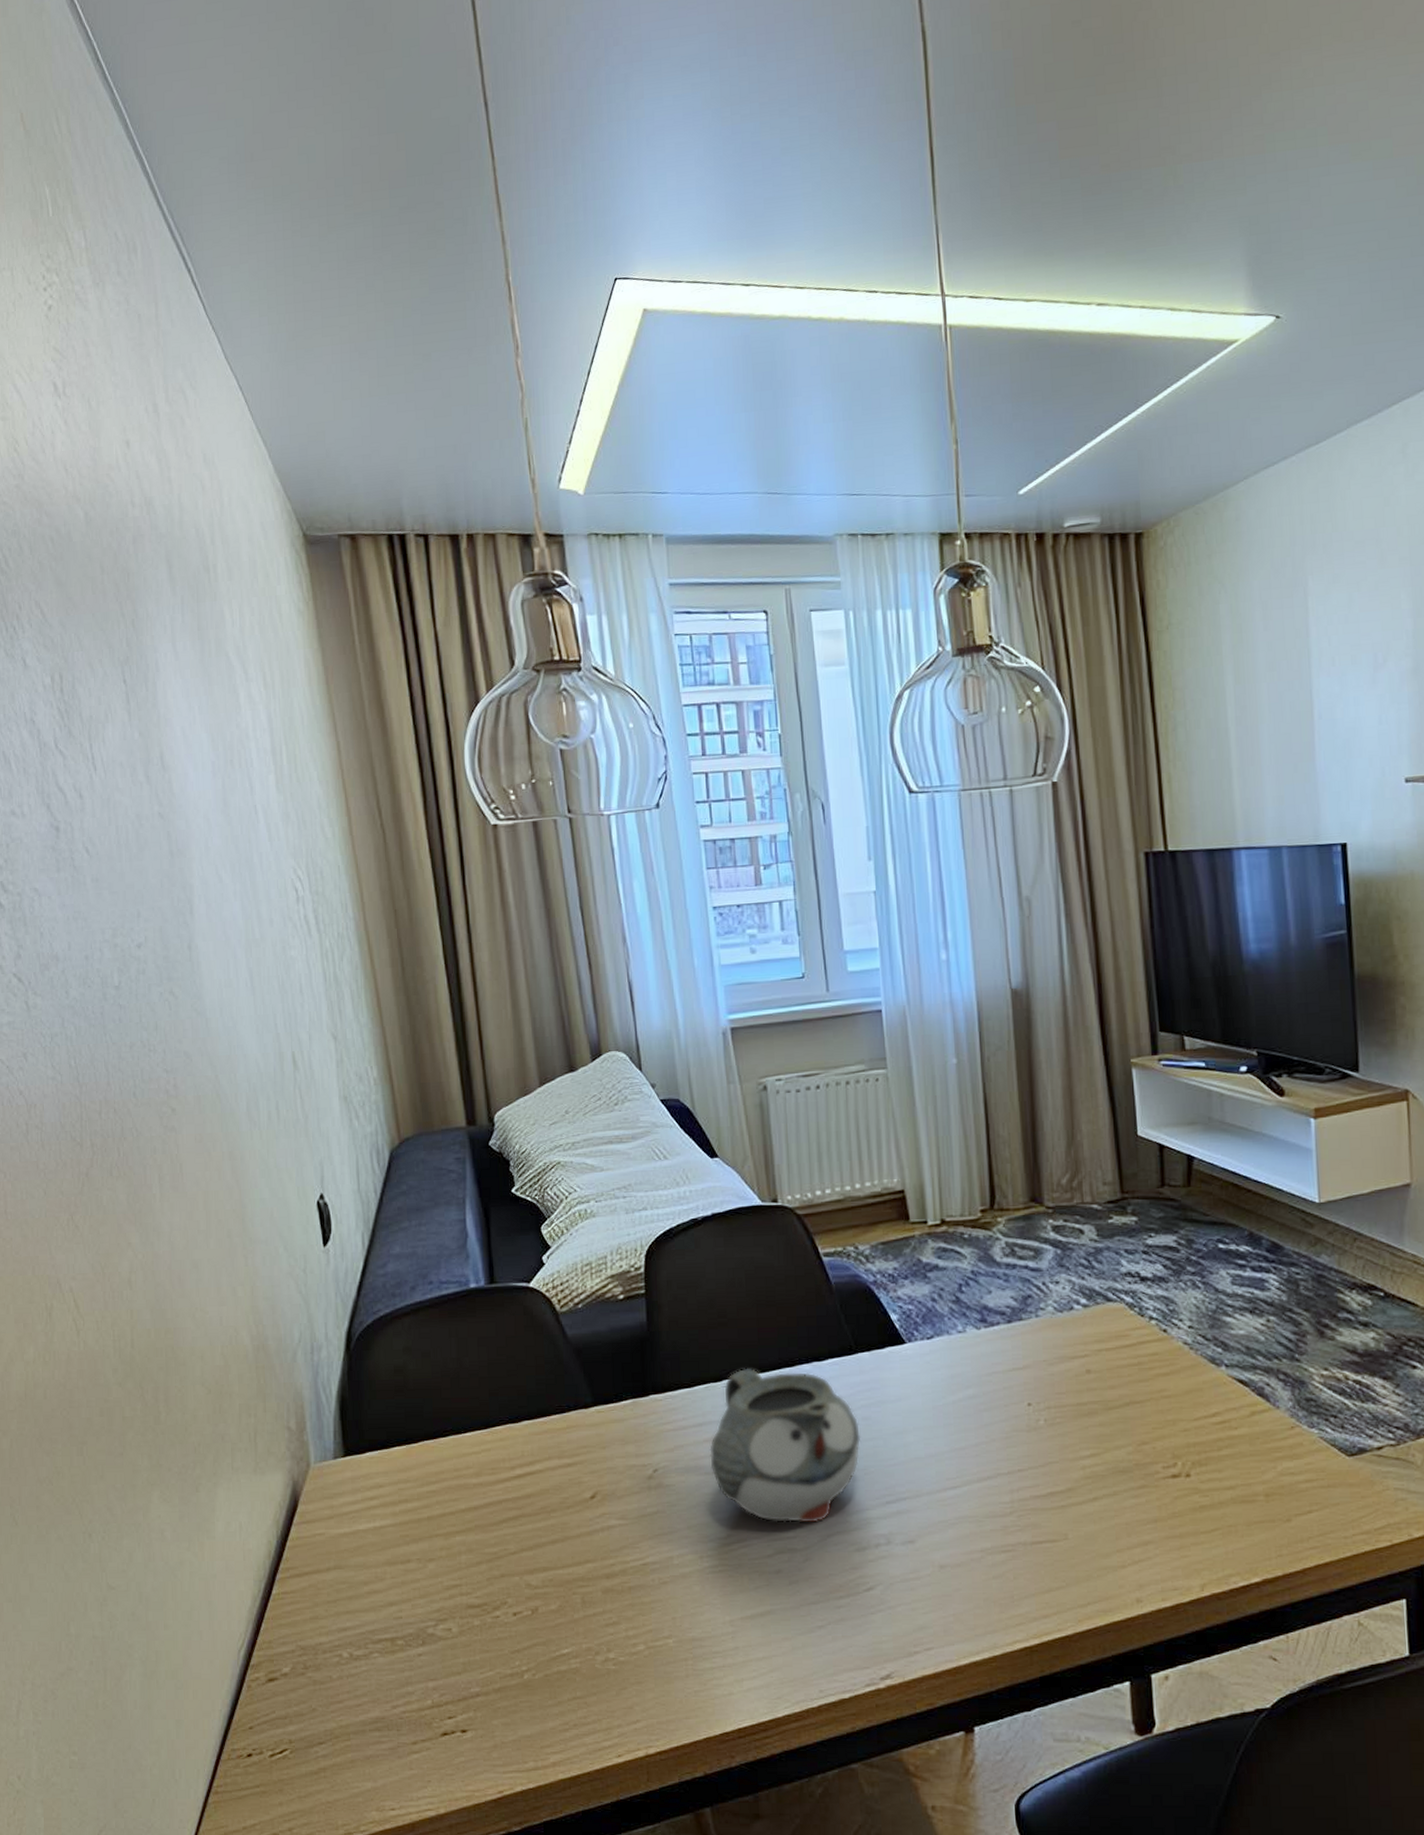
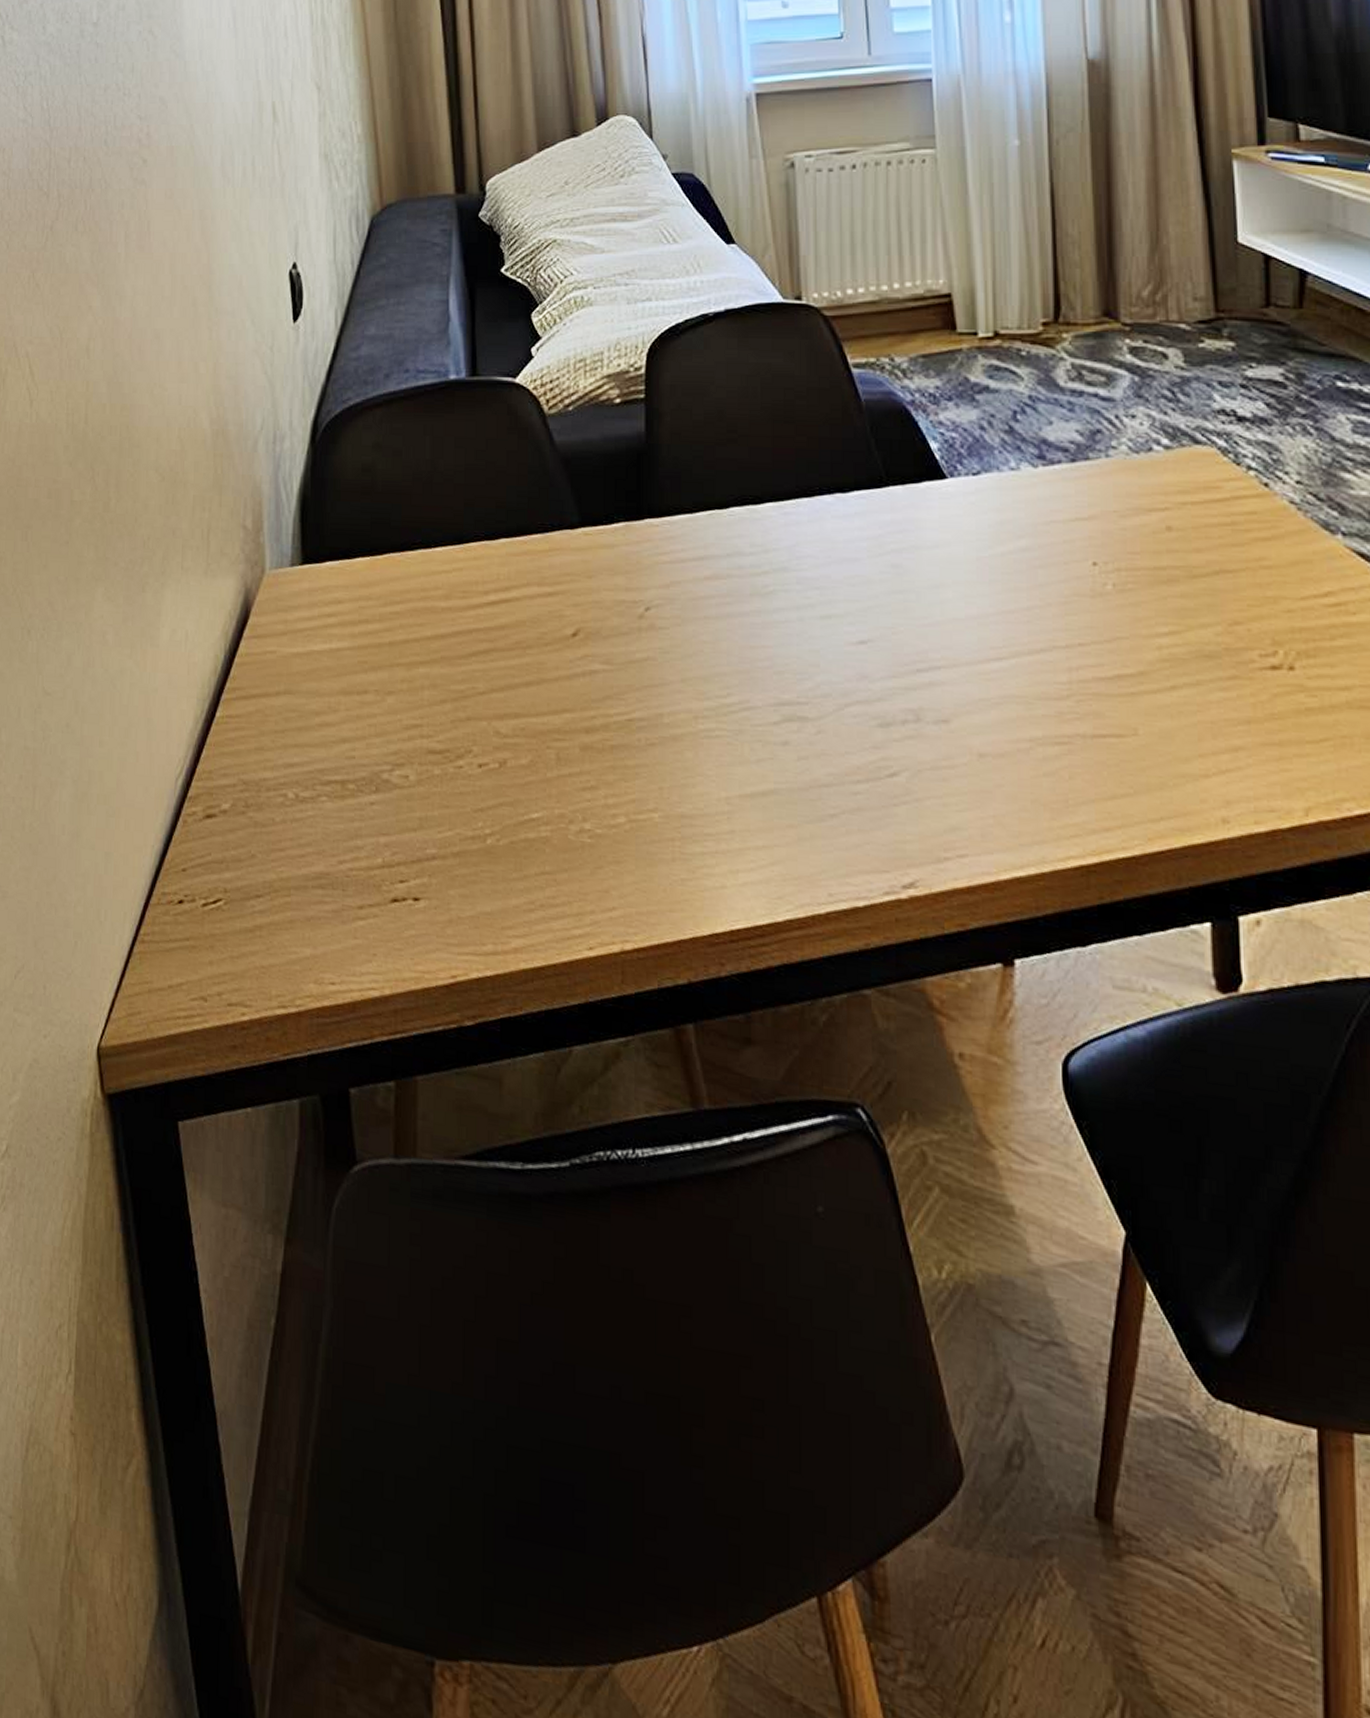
teapot: present [710,1369,861,1523] -> none [711,495,890,688]

